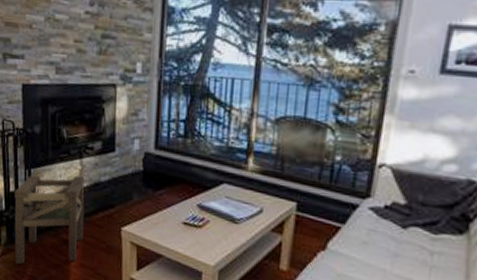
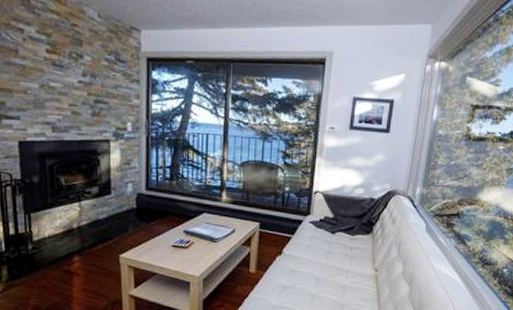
stool: present [14,175,85,265] -> none [14,216,85,298]

